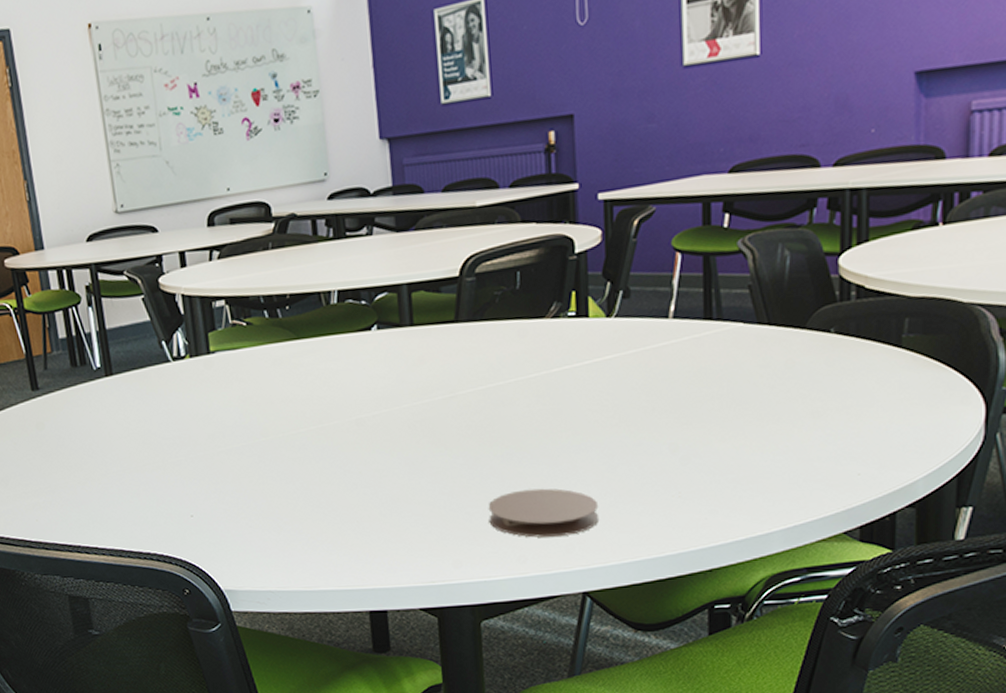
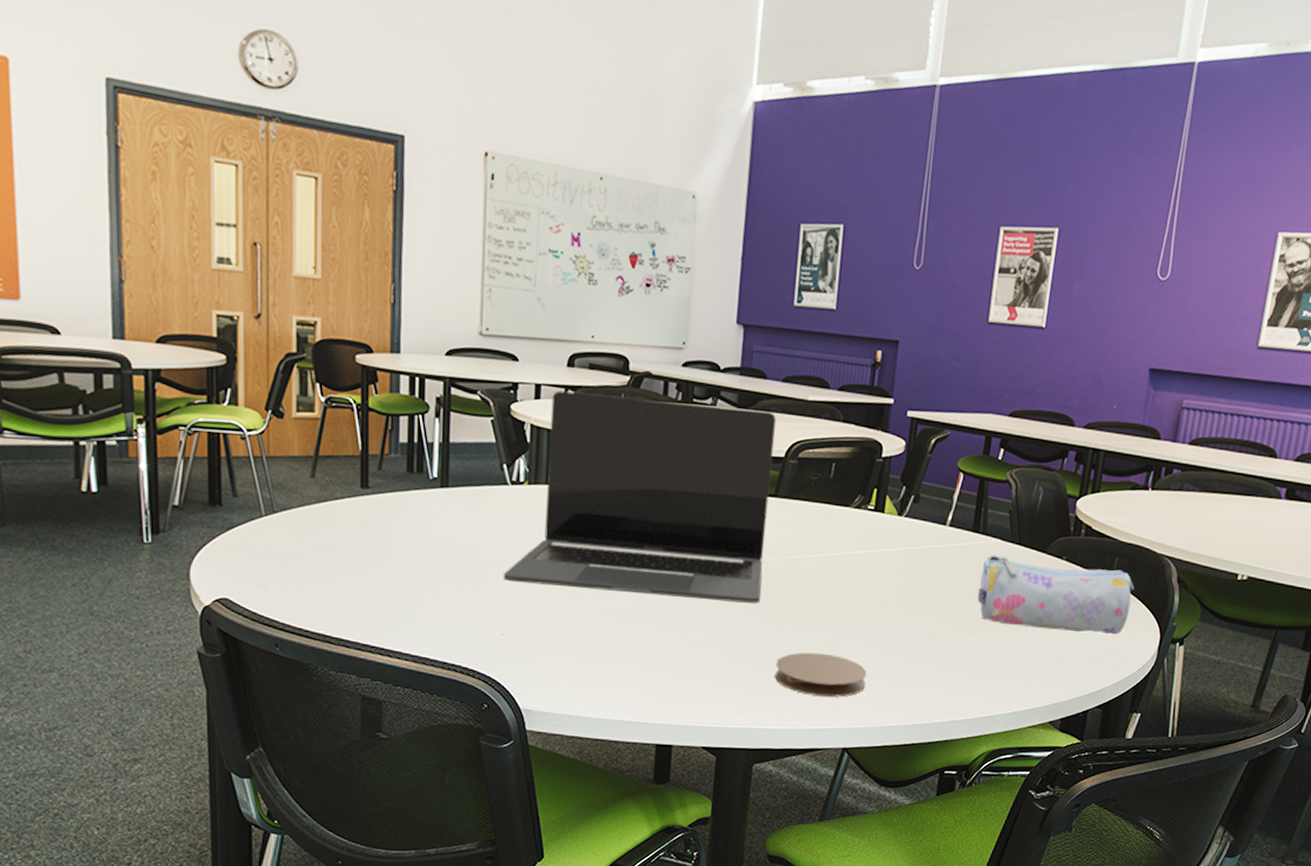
laptop: none [181,228,458,461] -> present [503,390,776,604]
pencil case: none [723,332,937,423] -> present [977,555,1134,635]

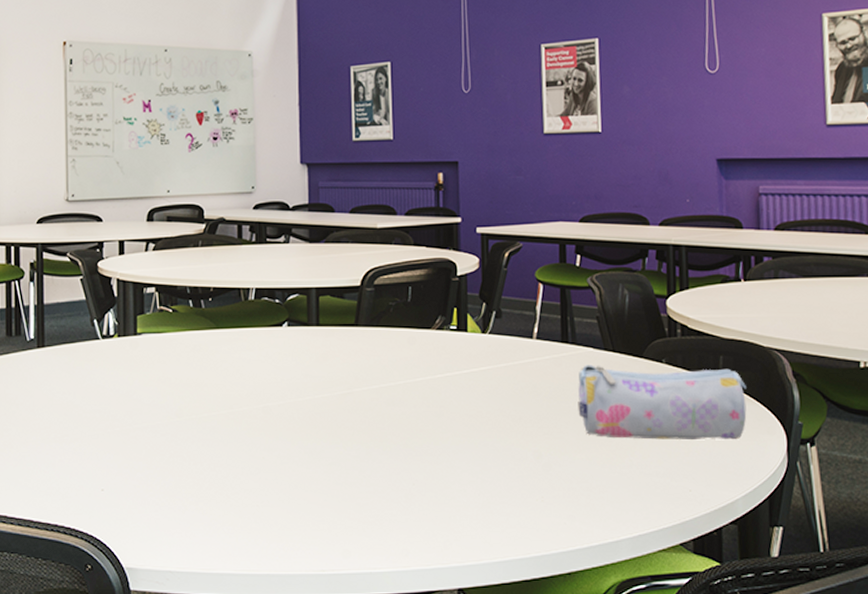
laptop: present [503,390,776,604] -> none [99,243,352,438]
coaster: present [774,652,867,697] -> none [376,485,473,532]

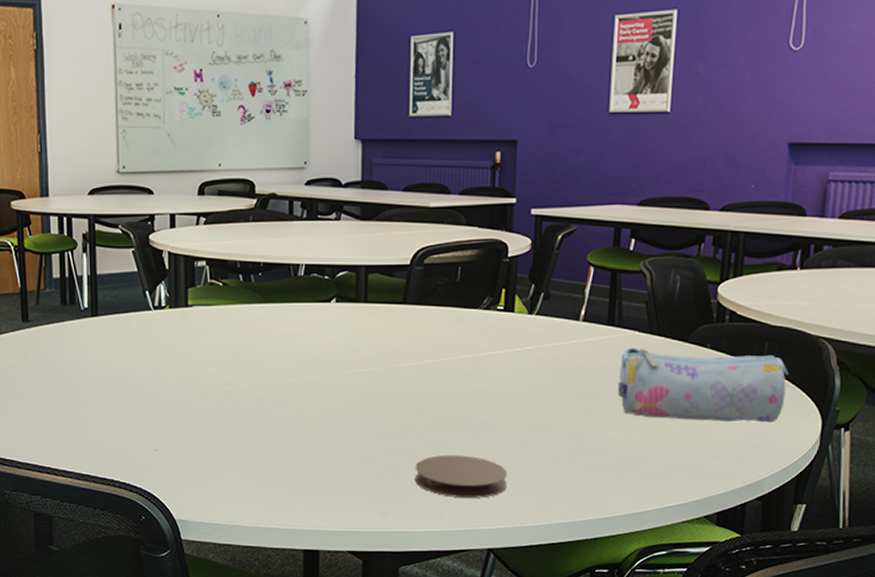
coaster: none [376,485,473,532] -> present [415,454,508,498]

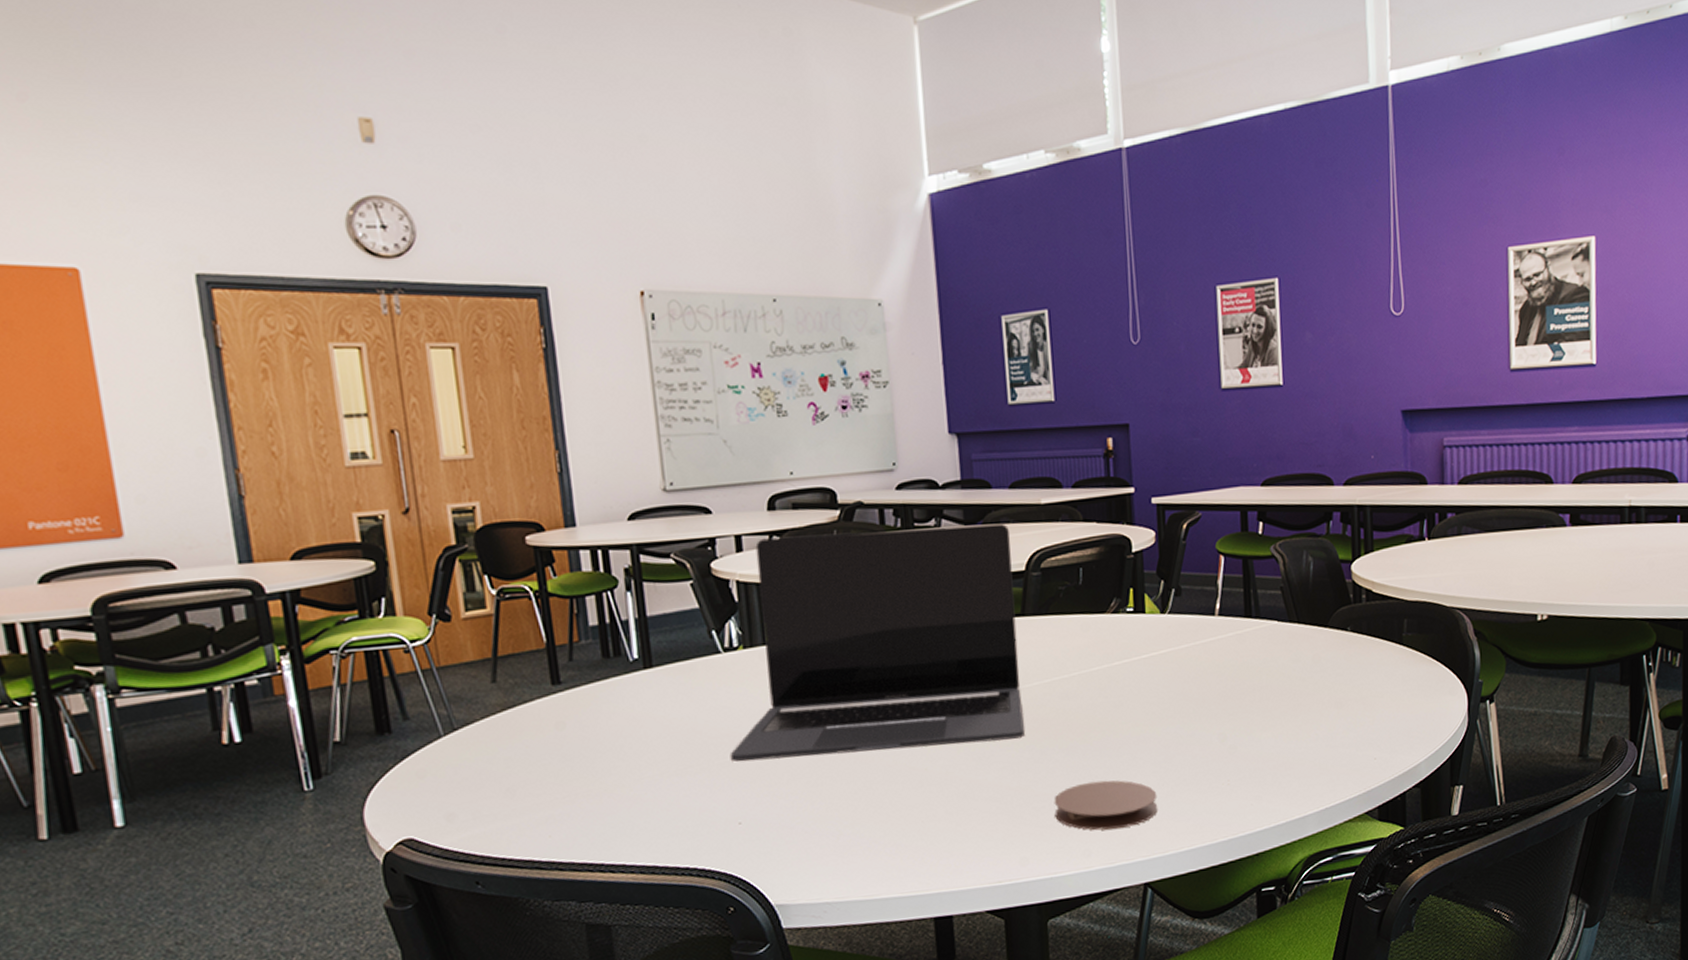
laptop: none [152,218,399,409] -> present [730,523,1024,762]
pencil case: present [617,347,788,423] -> none [1262,631,1430,713]

